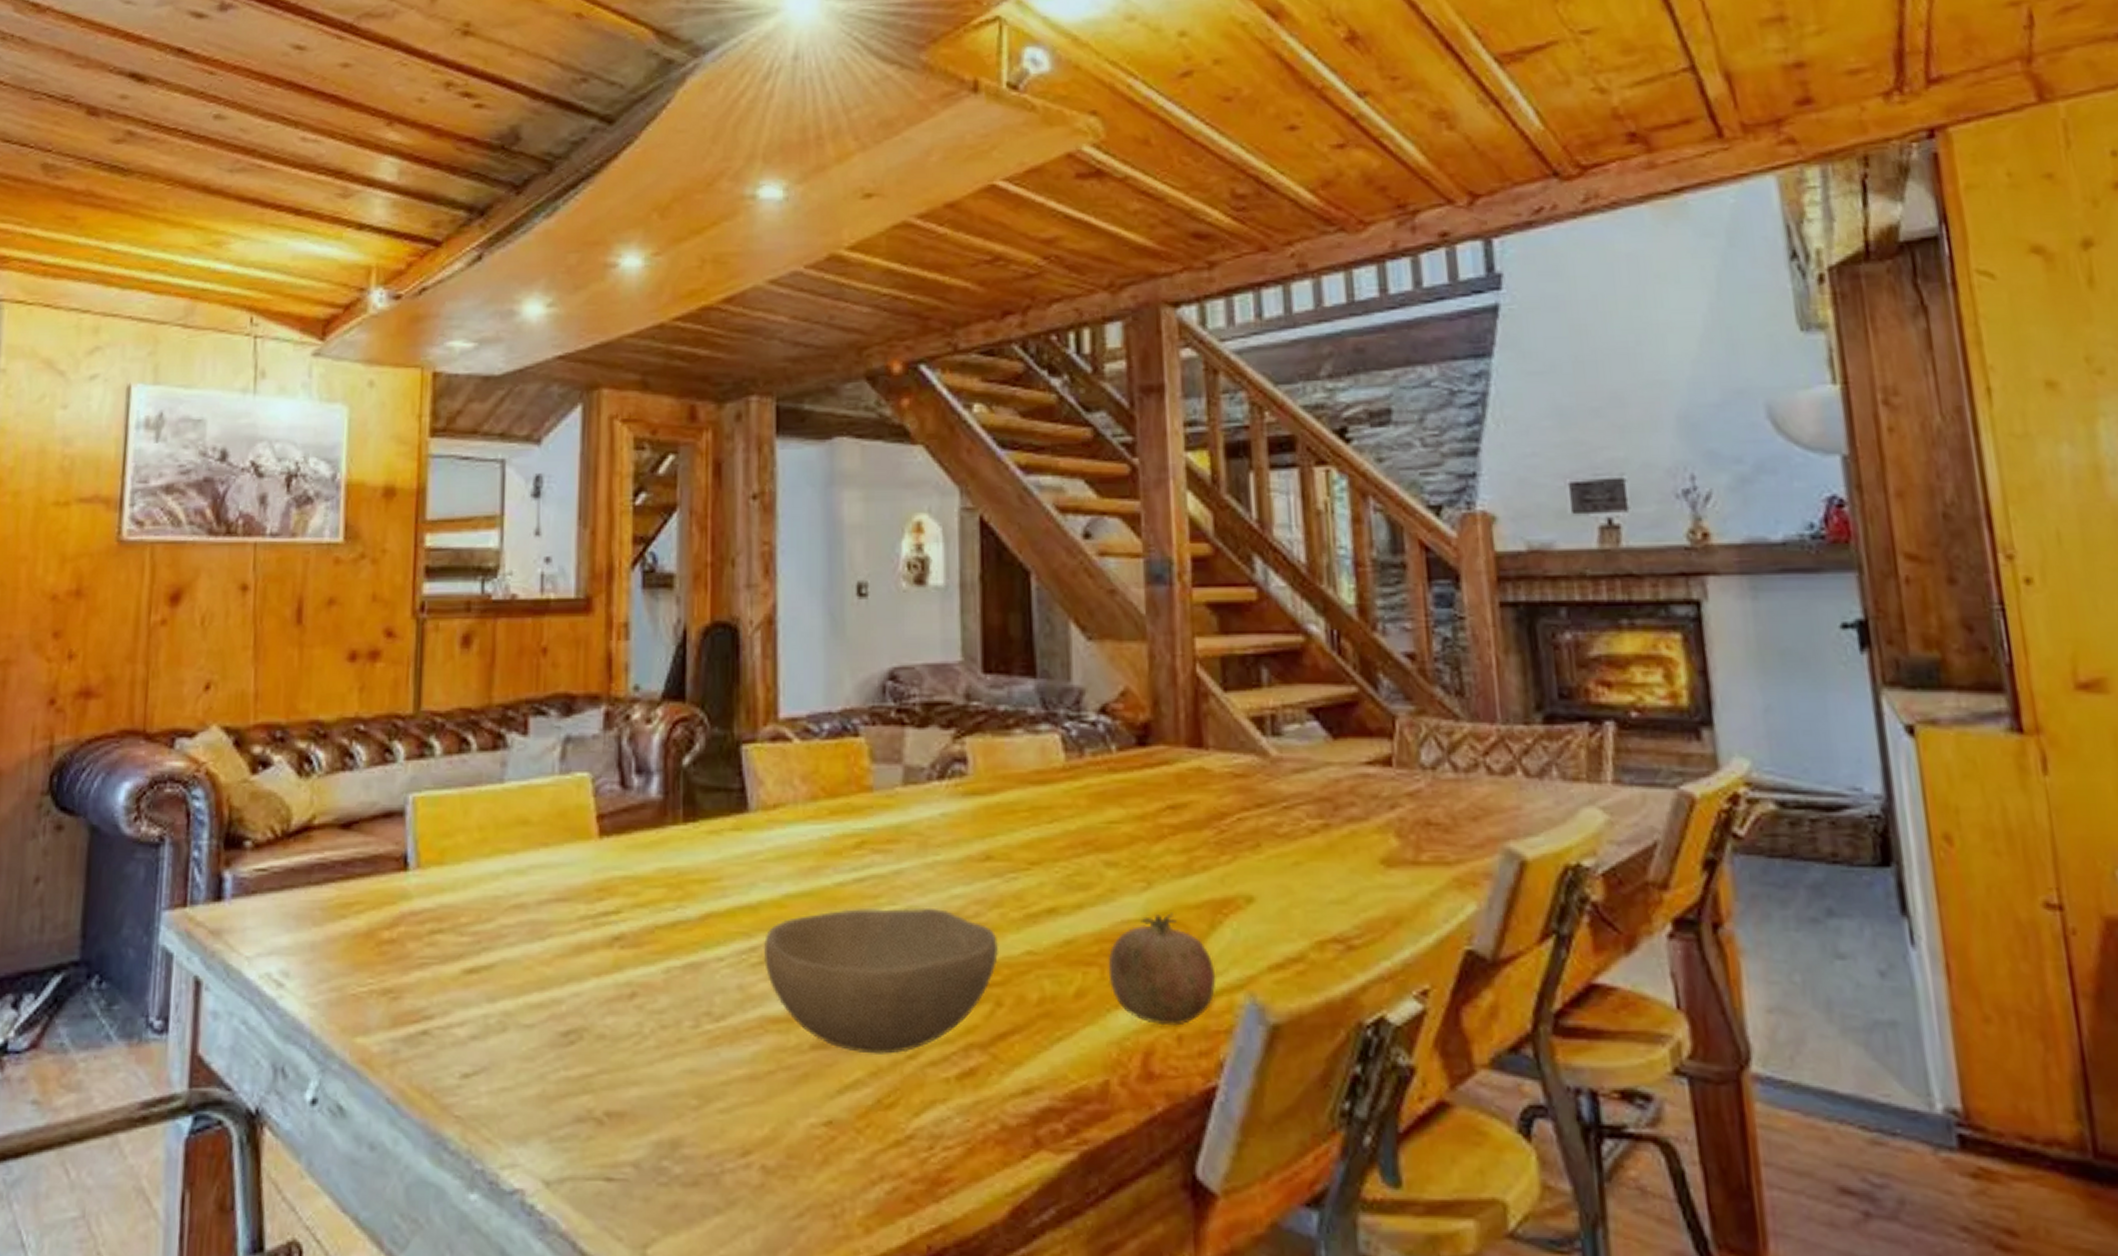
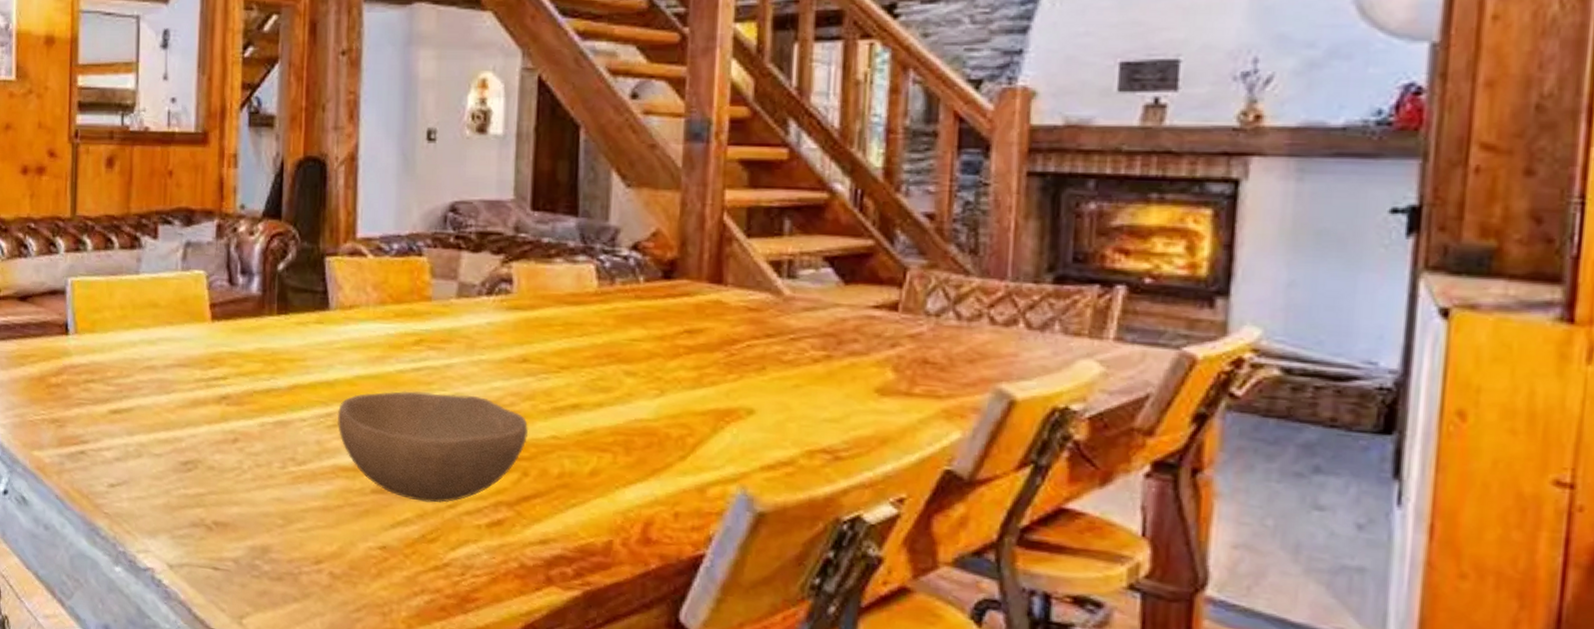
fruit: present [1108,913,1216,1026] -> none [619,416,714,505]

